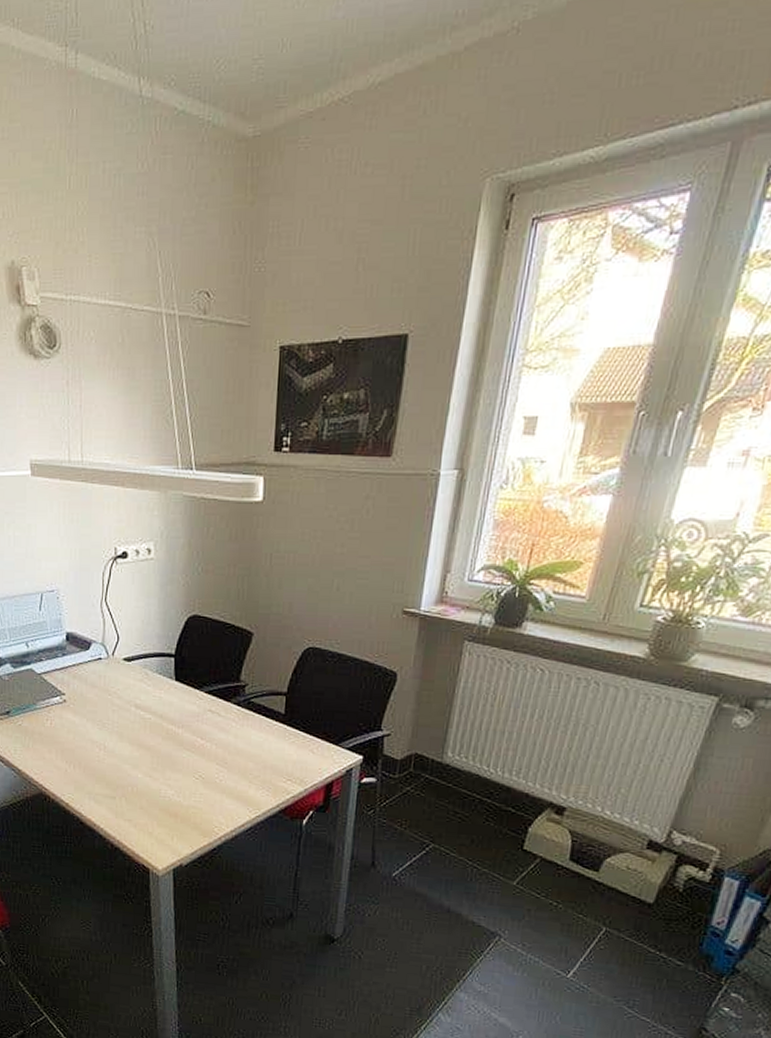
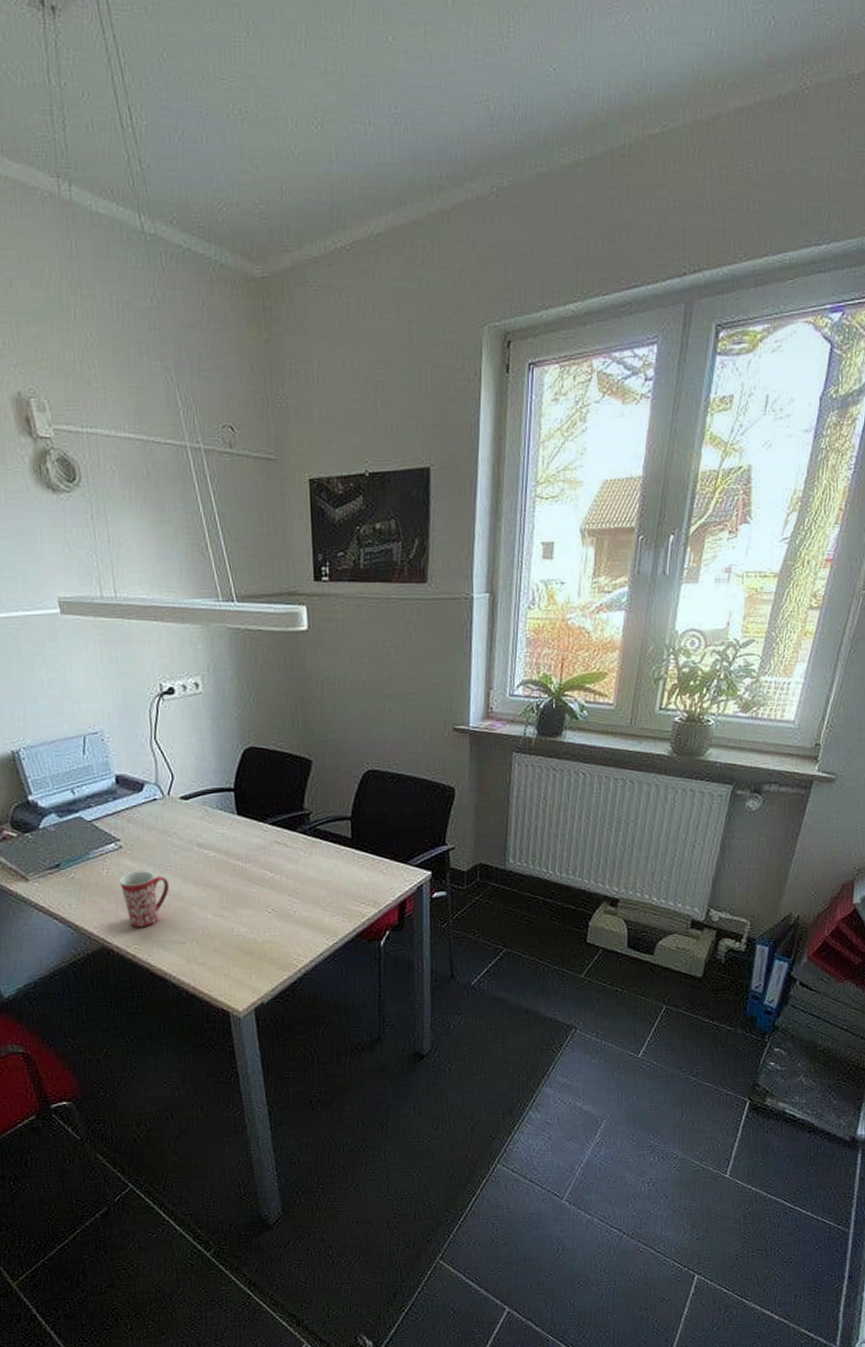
mug: none [61,725,106,779] -> present [119,870,170,928]

